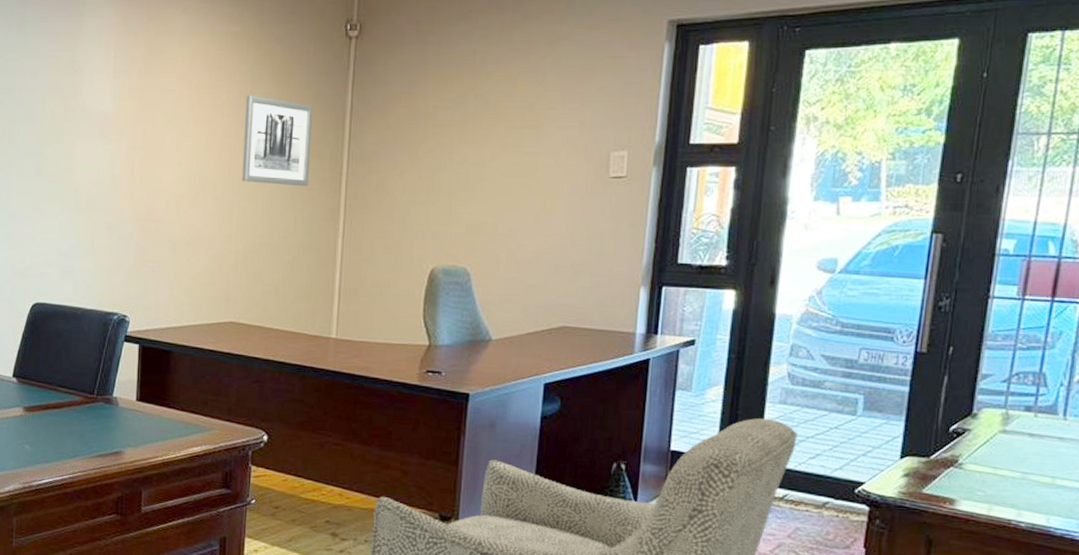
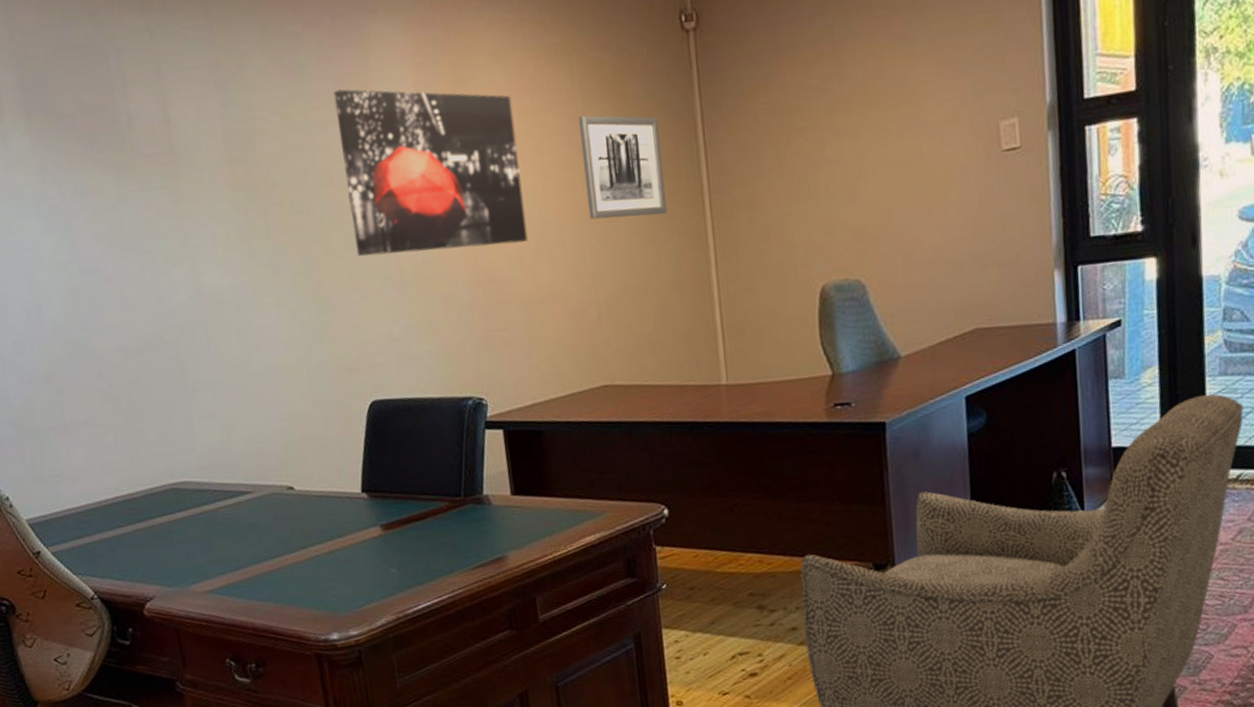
wall art: none [43,45,193,192] -> present [333,89,528,256]

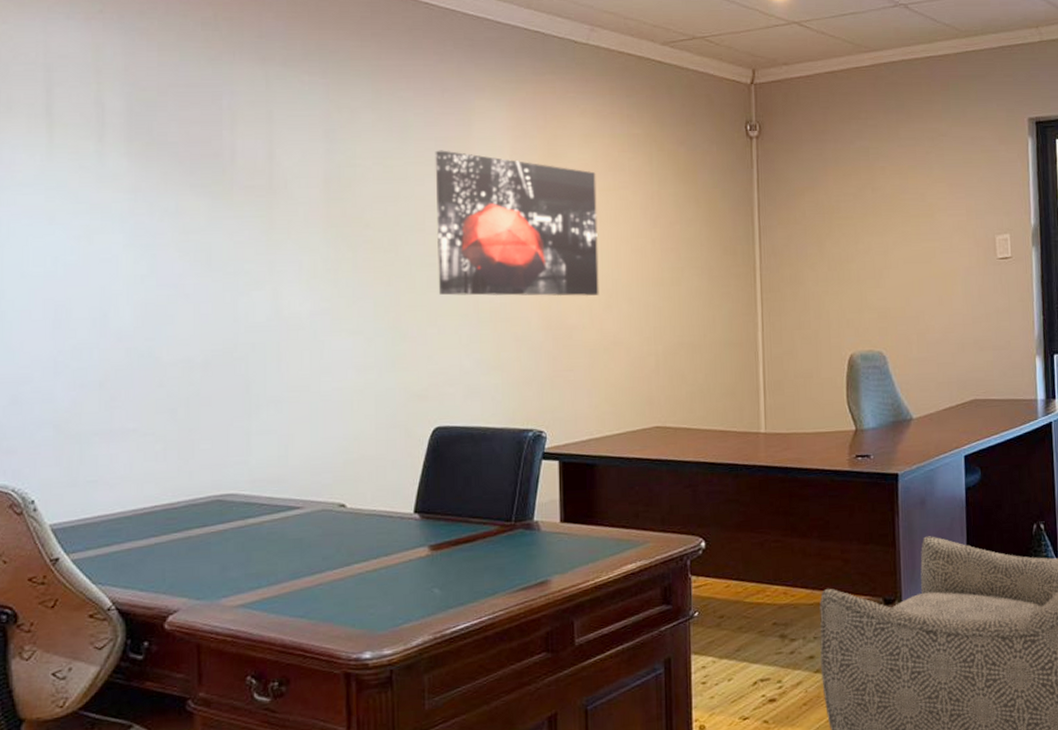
wall art: present [578,115,667,220] -> none [653,195,724,284]

